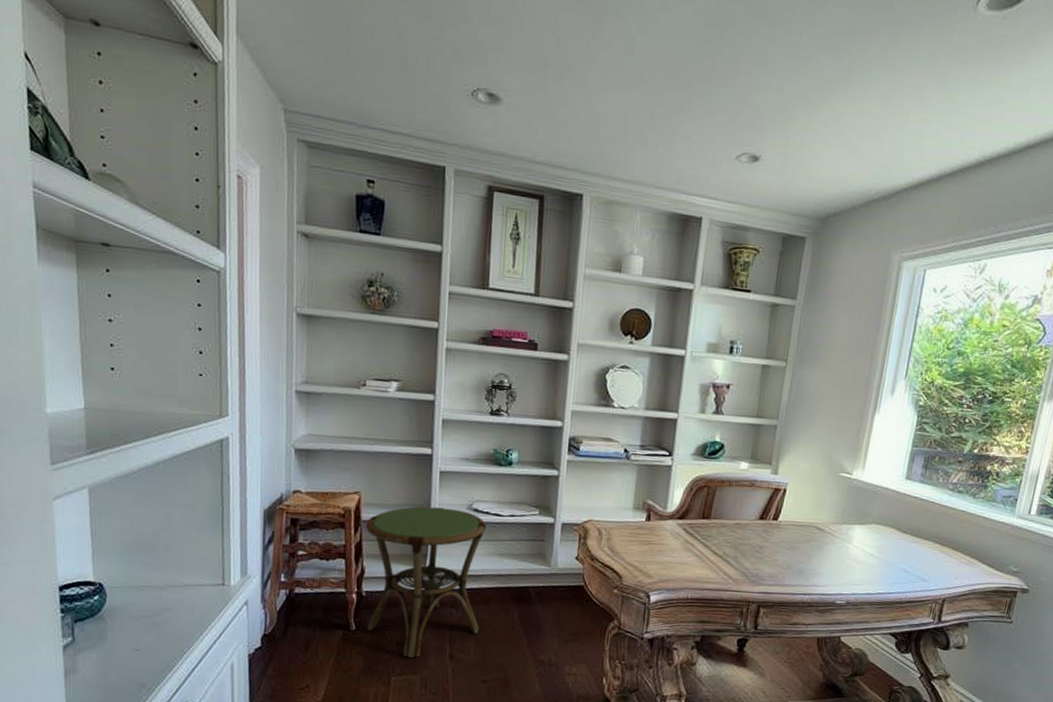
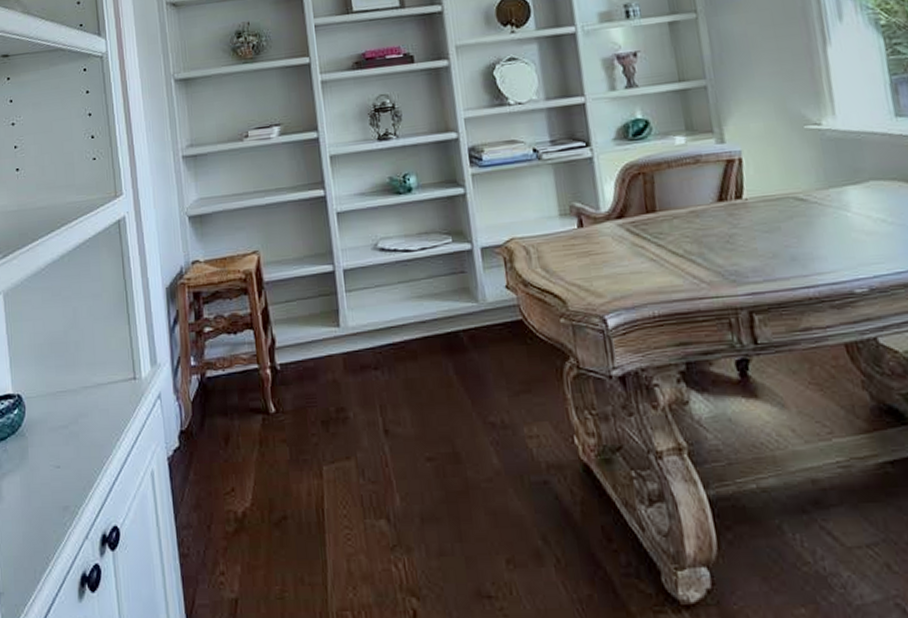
side table: present [365,506,487,658] -> none [269,252,412,440]

